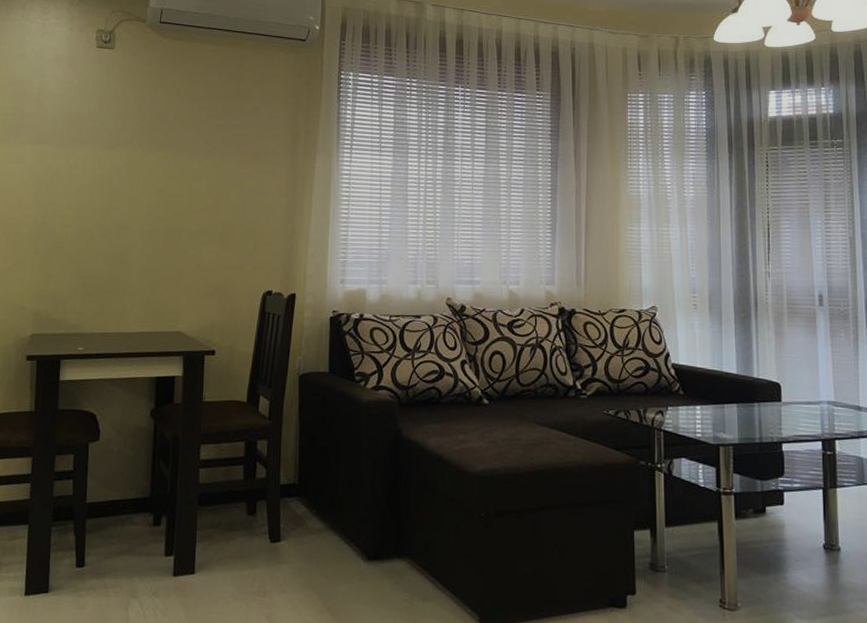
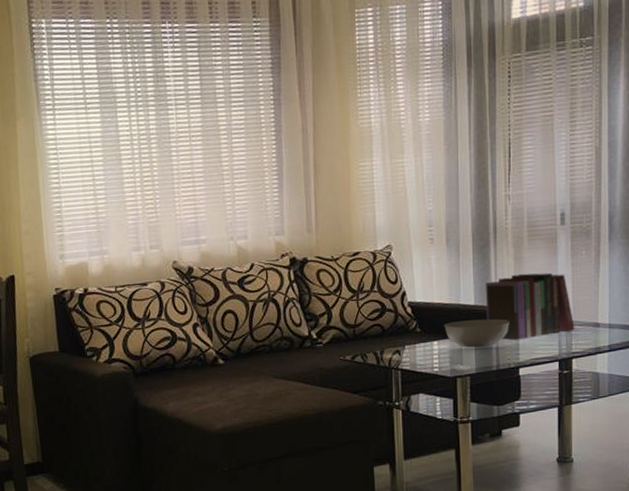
bowl: none [706,388,772,418] -> present [444,318,510,348]
books: none [747,348,837,415] -> present [485,272,575,341]

